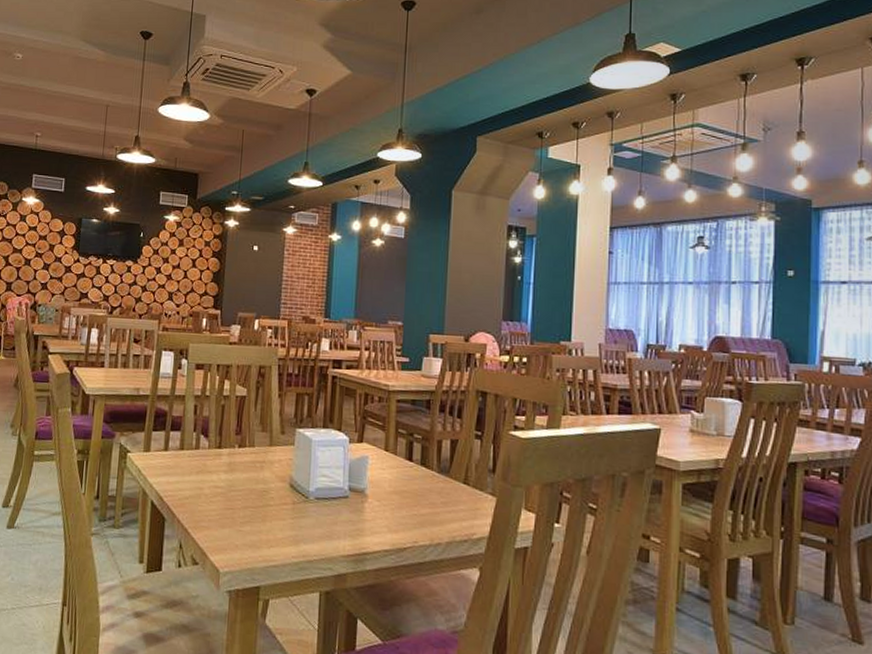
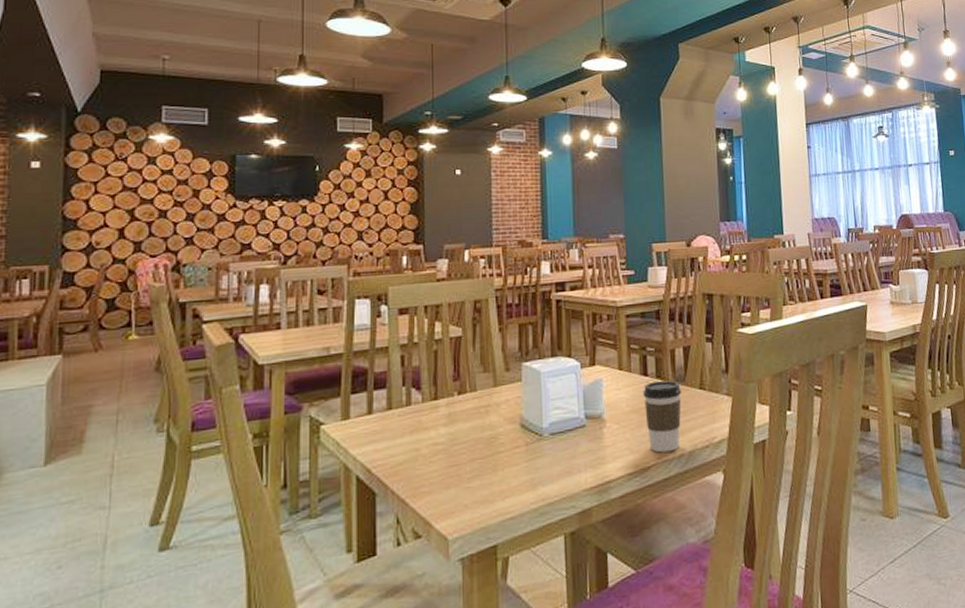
coffee cup: none [406,468,445,538] -> present [642,380,682,453]

